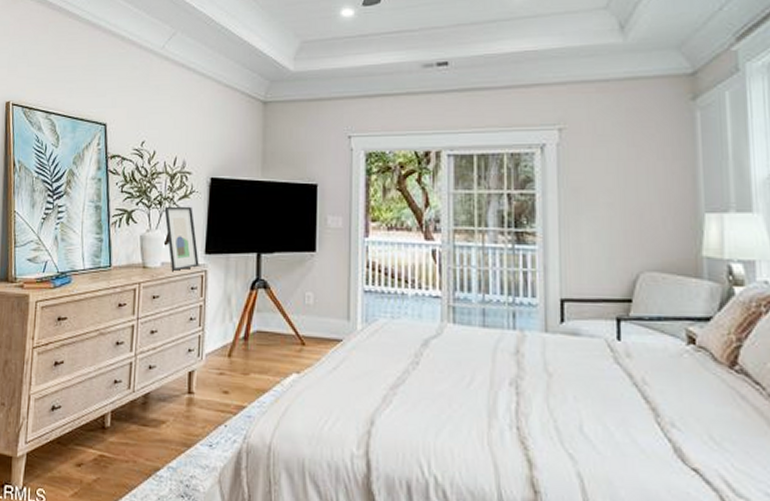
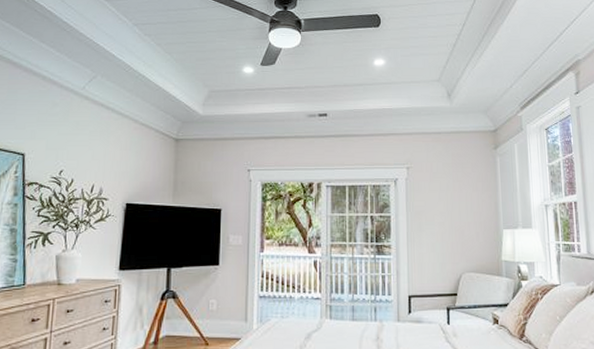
picture frame: present [163,206,199,272] -> none [78,228,113,287]

